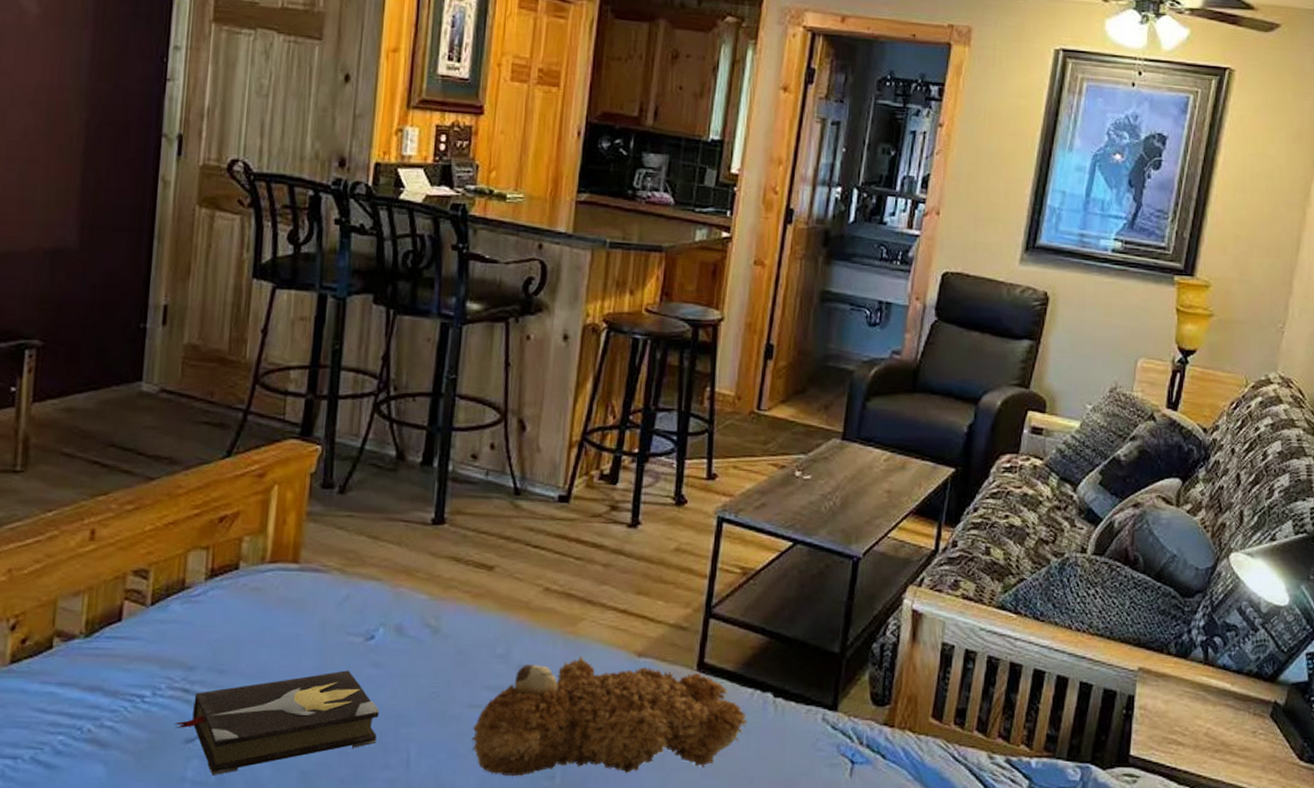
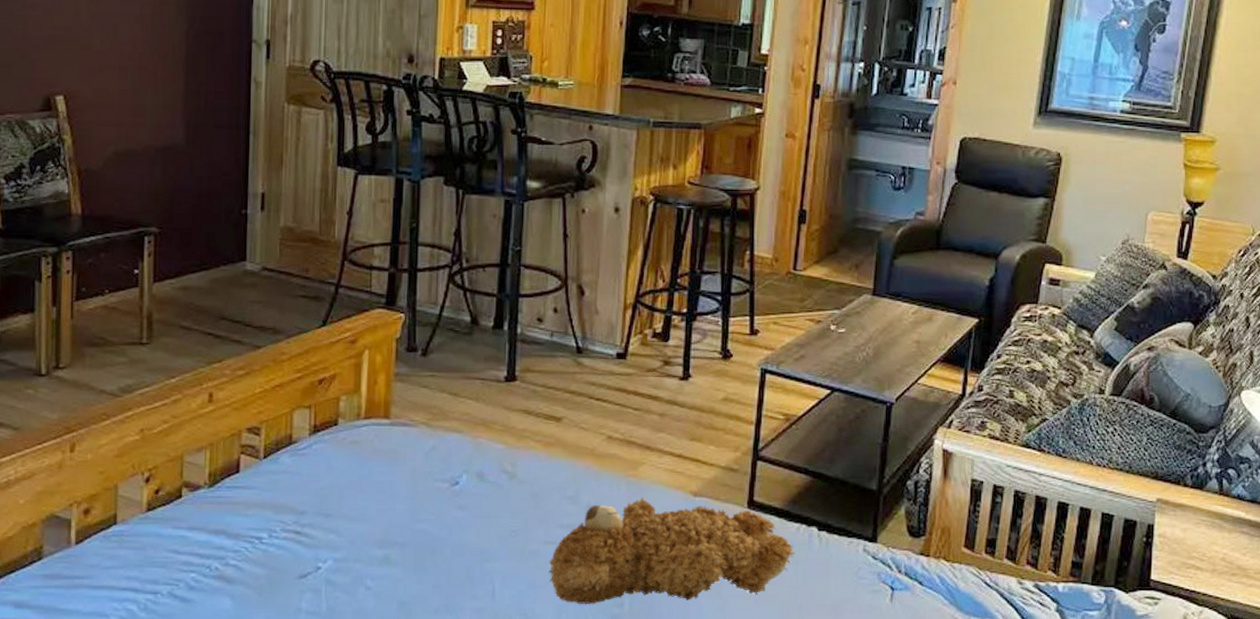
hardback book: present [175,670,379,775] -> none [290,513,466,606]

